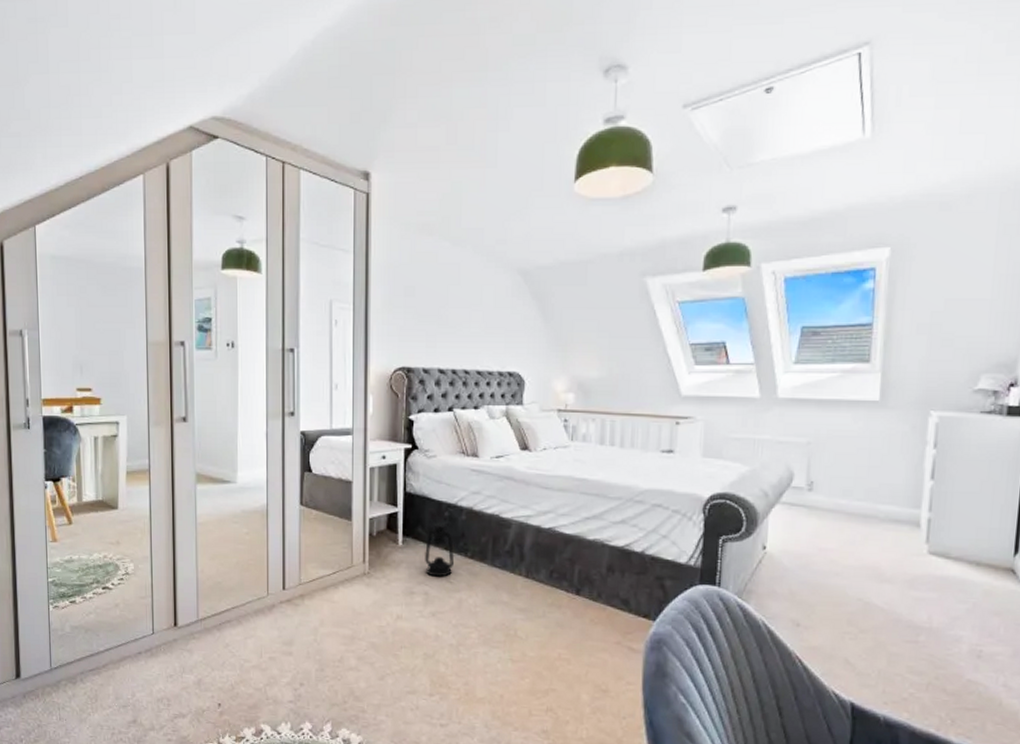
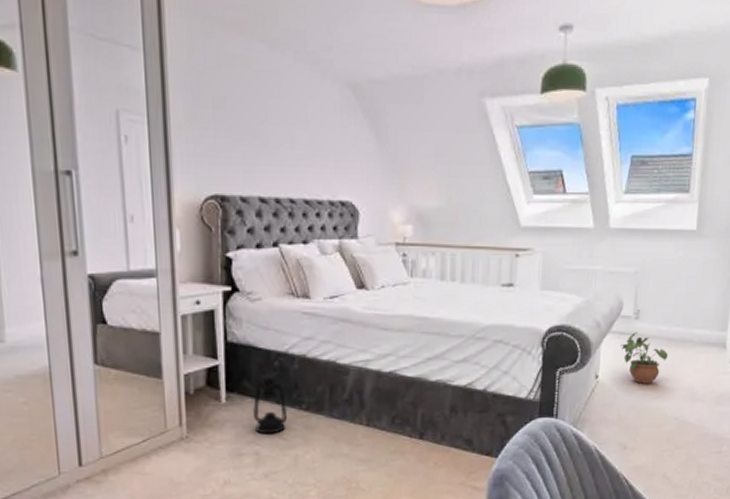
potted plant: none [792,504,848,559] -> present [621,332,668,384]

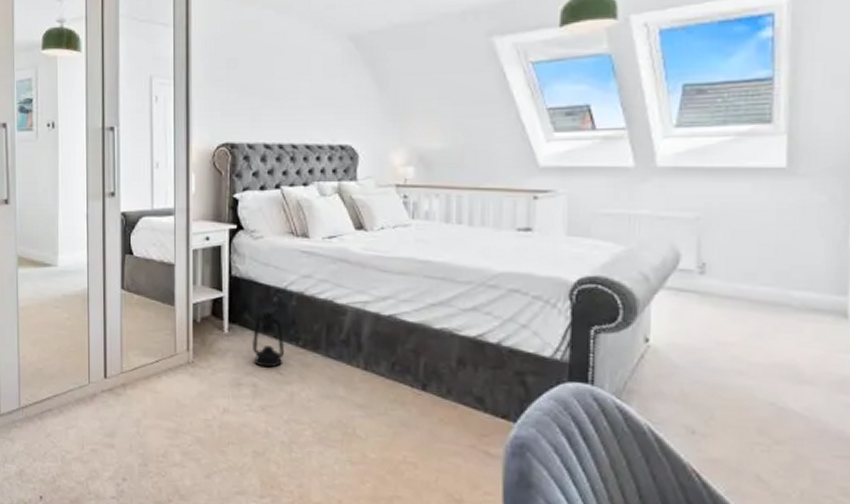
potted plant: present [621,332,668,384] -> none [680,290,752,355]

